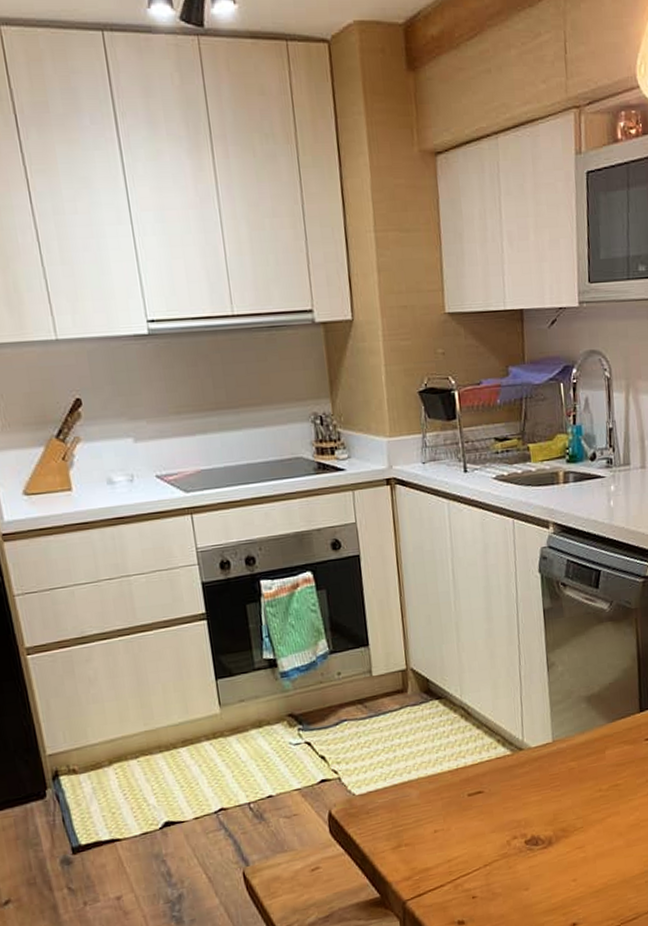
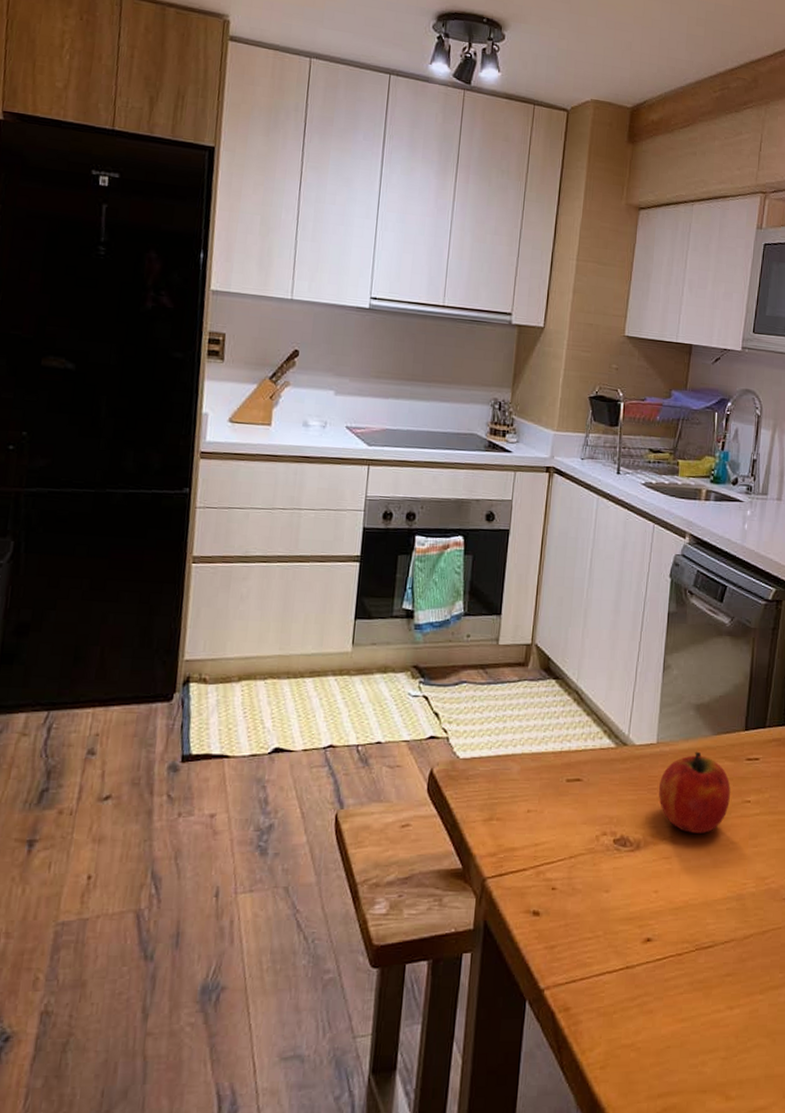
fruit: none [561,741,634,821] -> present [658,751,731,833]

